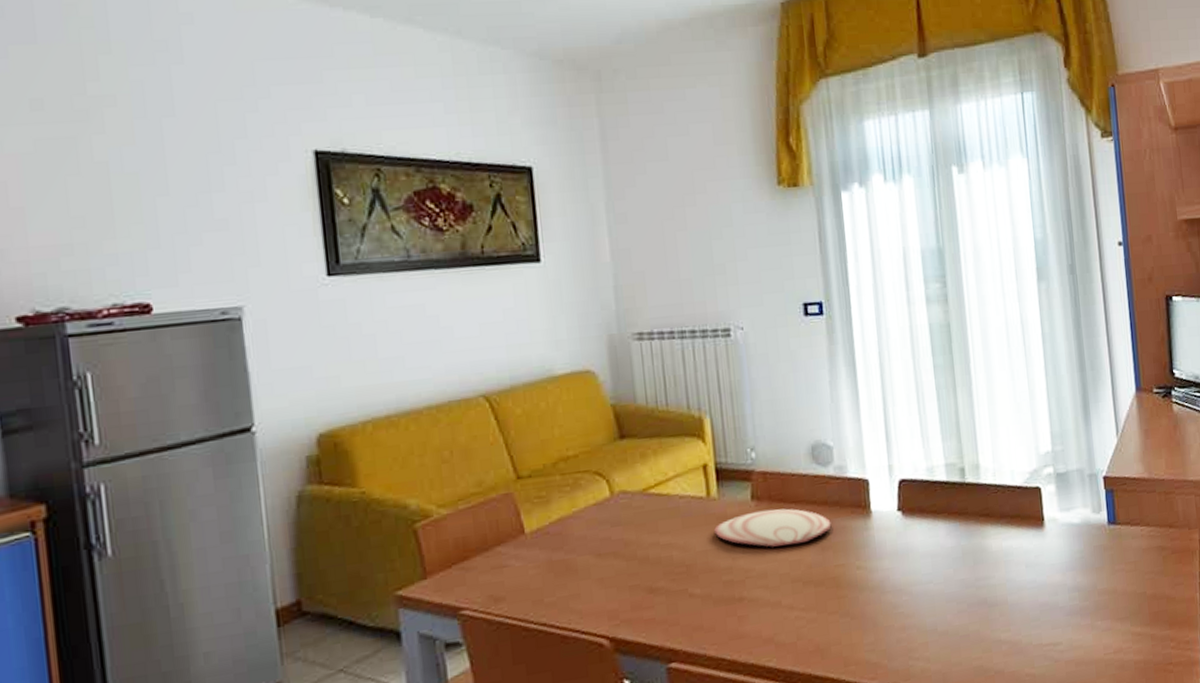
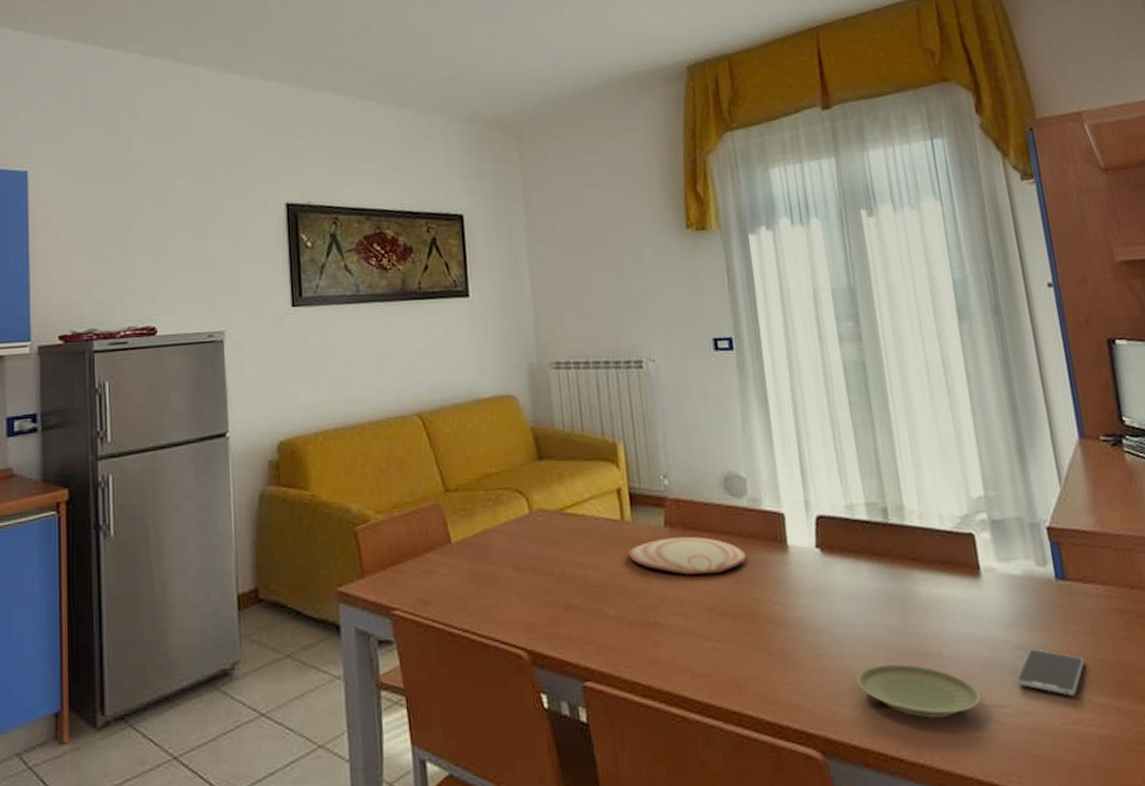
plate: none [930,614,1039,662] -> present [856,663,981,718]
smartphone: none [1069,589,1127,629] -> present [1016,649,1084,696]

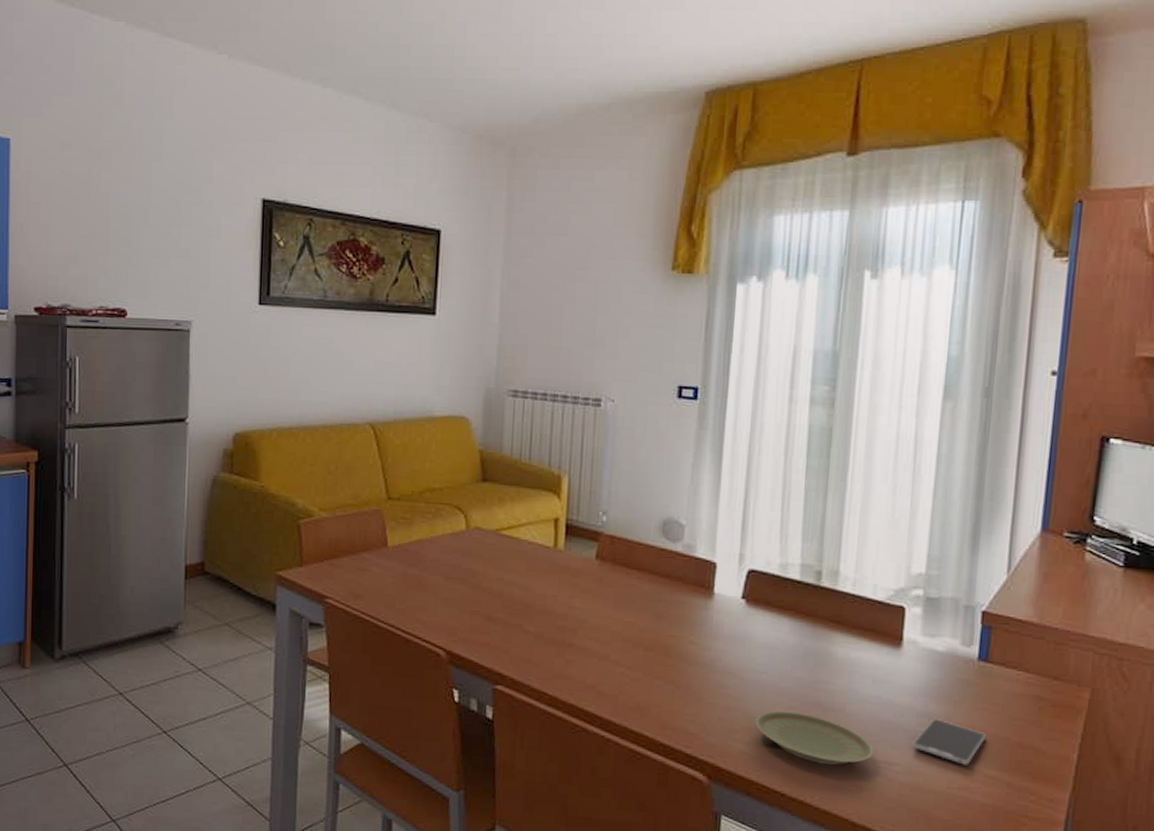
plate: present [628,536,746,575] -> none [556,569,671,608]

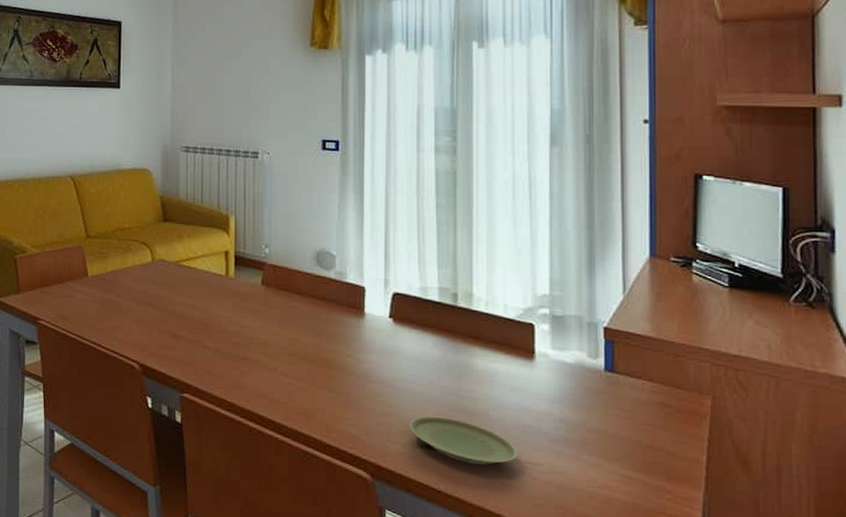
smartphone: present [912,719,985,765] -> none [552,423,619,466]

